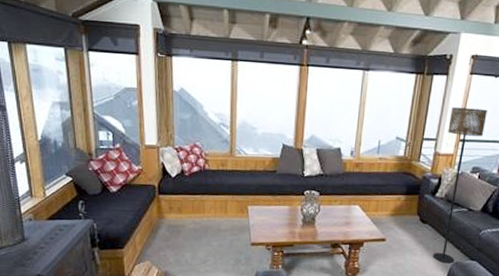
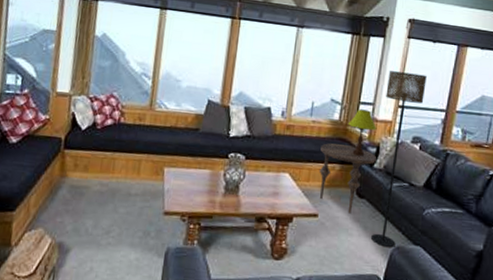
side table: none [386,177,438,237] -> present [319,143,376,214]
table lamp: none [413,145,439,187] -> present [348,109,377,156]

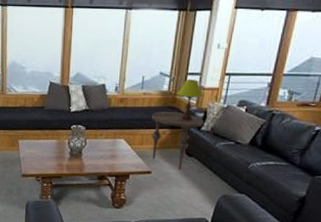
floor lamp: present [371,71,427,248] -> none [200,42,254,197]

